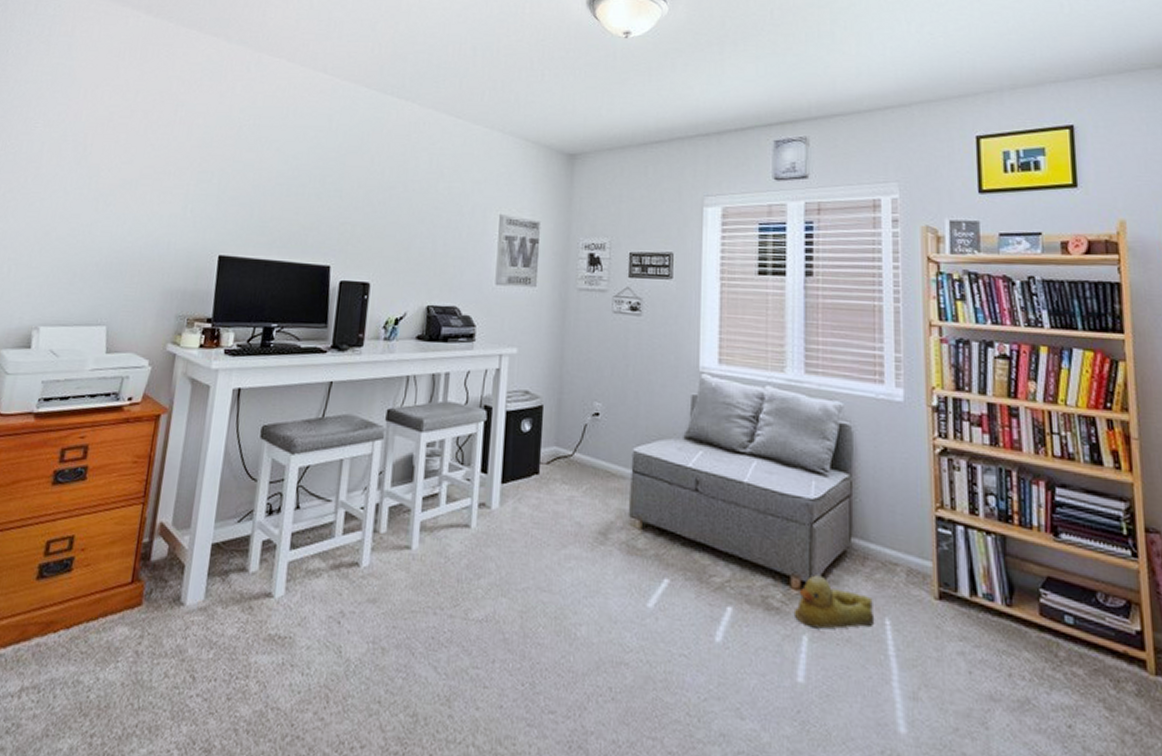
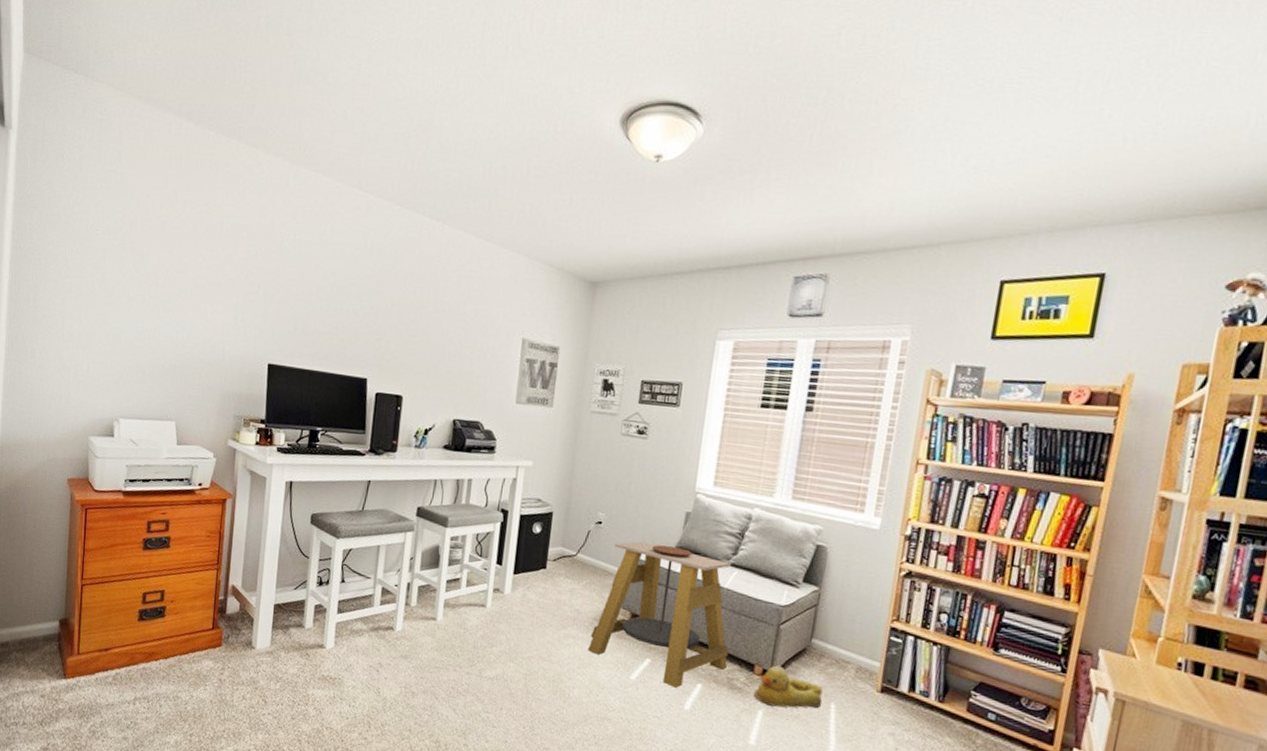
side table: none [594,433,759,614] -> present [587,541,732,688]

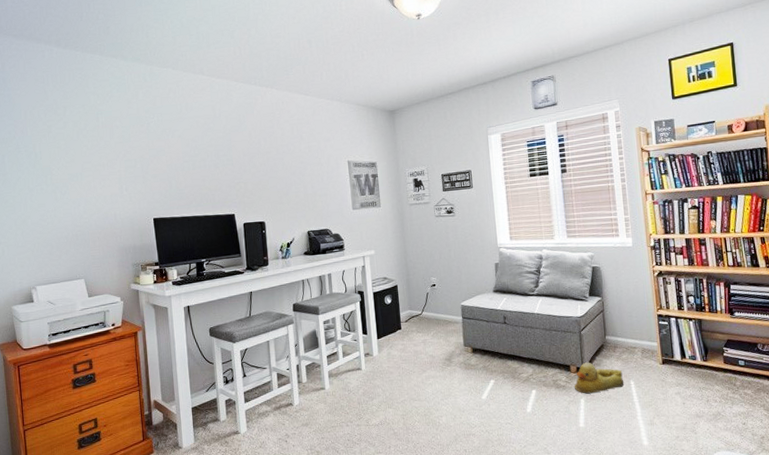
side table: present [587,541,732,688] -> none [445,291,551,398]

